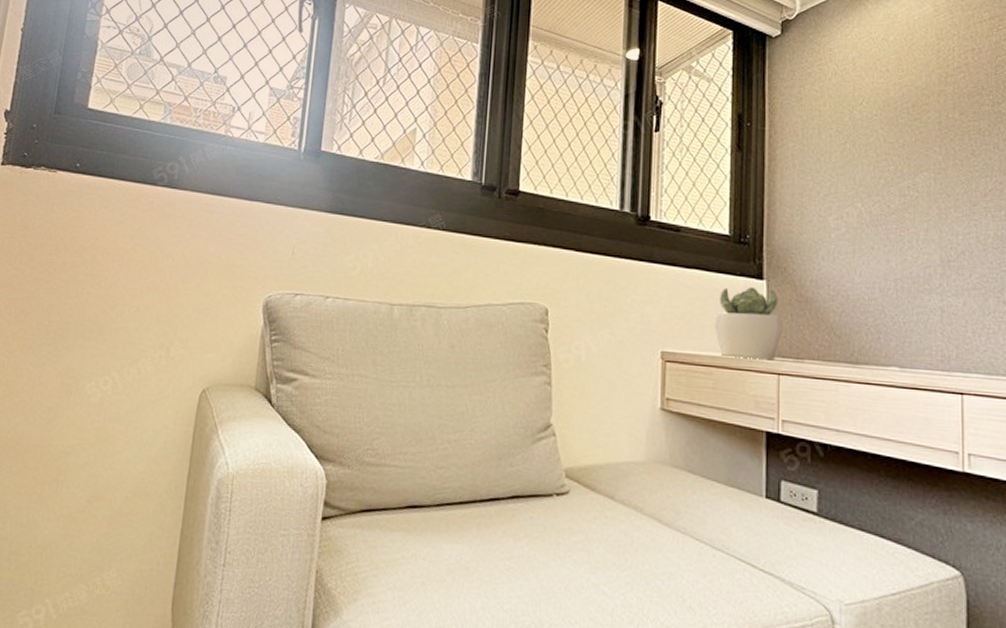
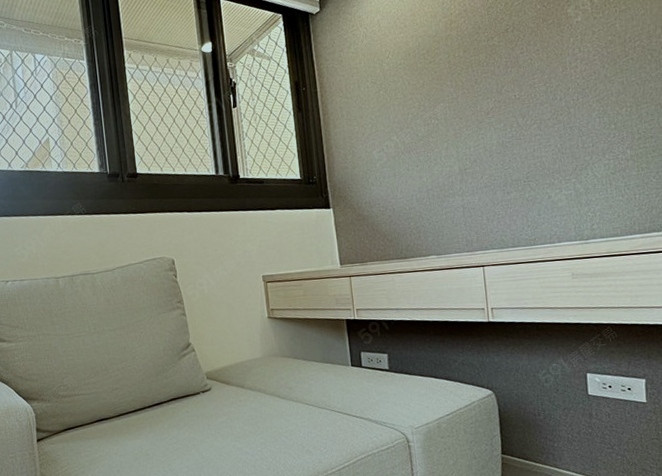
succulent plant: present [714,287,782,360] -> none [298,215,349,271]

